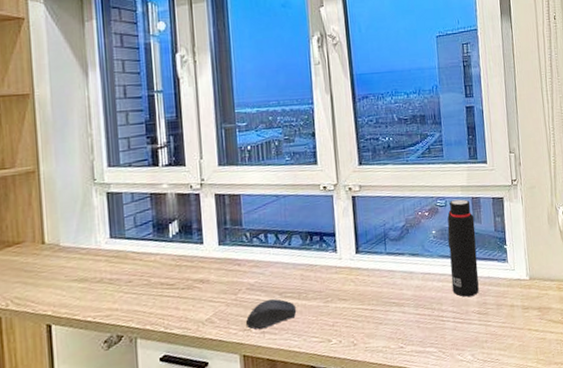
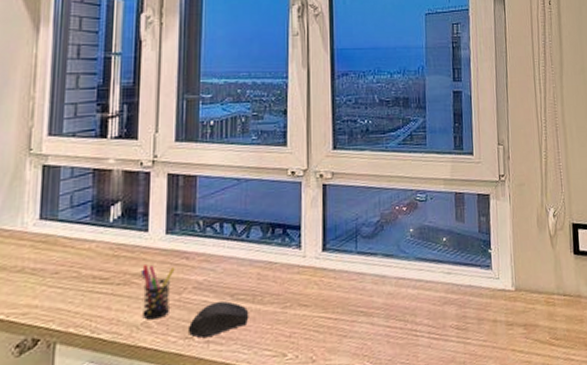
pen holder: none [200,270,230,317] -> present [140,263,175,320]
water bottle: present [447,199,479,297] -> none [426,194,459,308]

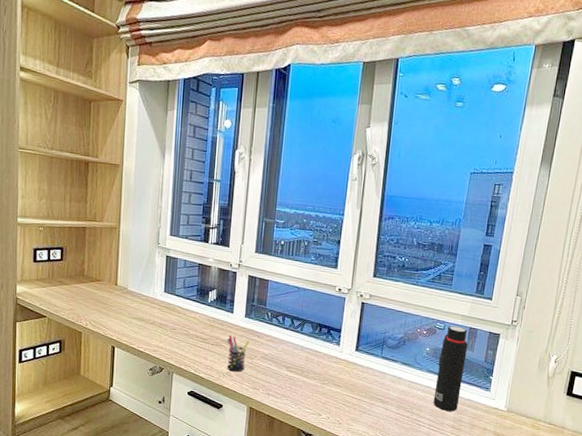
computer mouse: present [187,301,249,338] -> none [256,369,298,391]
water bottle: none [426,194,459,308] -> present [433,326,468,411]

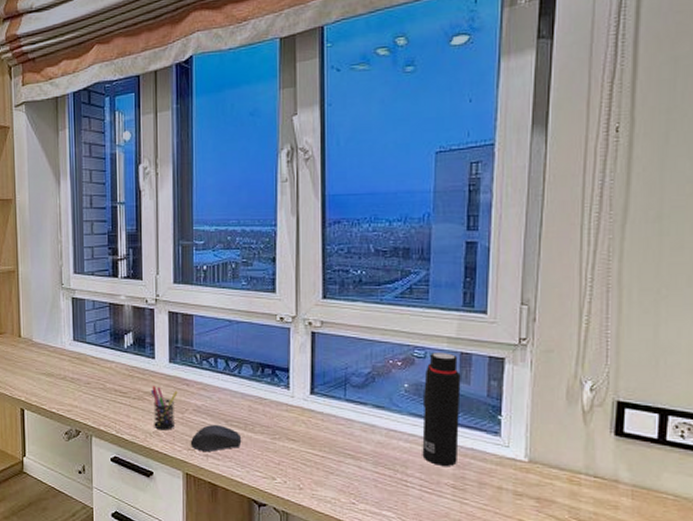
computer mouse: none [256,369,298,391] -> present [190,424,242,451]

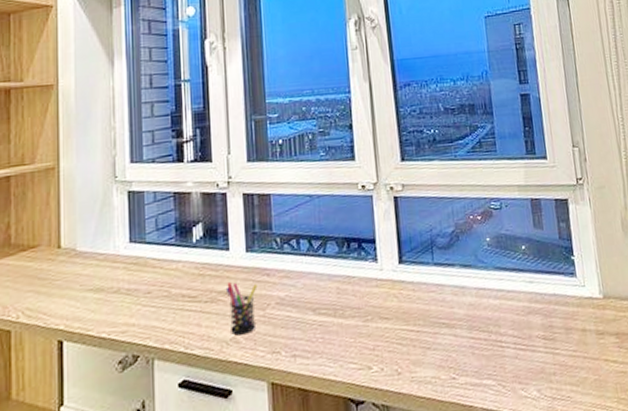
computer mouse: present [190,424,242,451] -> none [274,315,332,352]
water bottle: present [422,352,461,466] -> none [503,200,544,318]

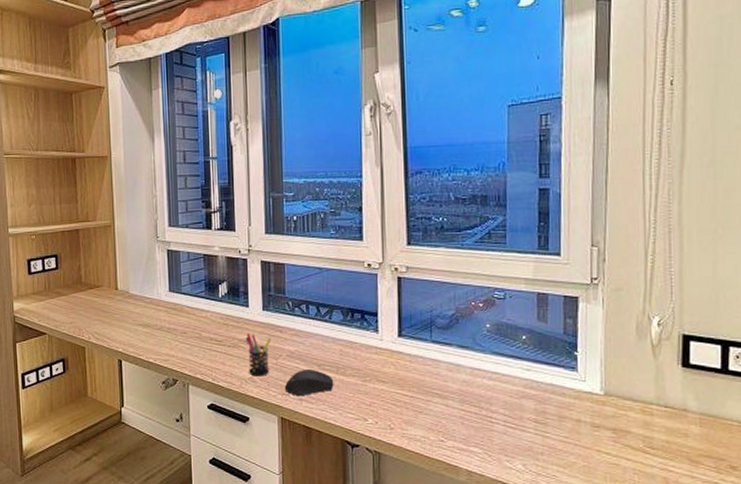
computer mouse: none [274,315,332,352] -> present [284,368,334,395]

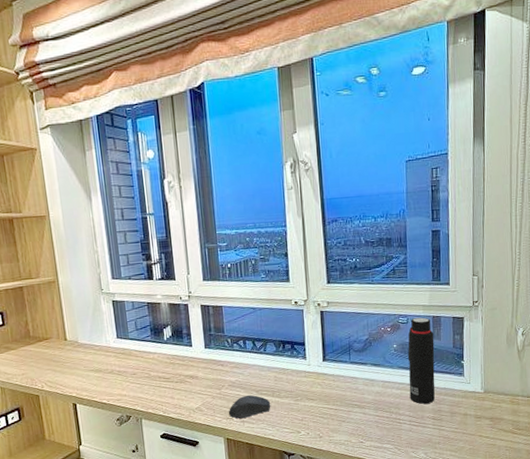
pen holder: present [245,332,272,376] -> none [190,368,215,406]
water bottle: none [504,293,539,401] -> present [407,317,435,404]

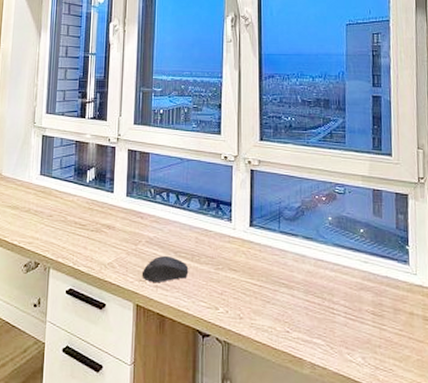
water bottle: present [407,317,435,404] -> none [344,189,376,293]

